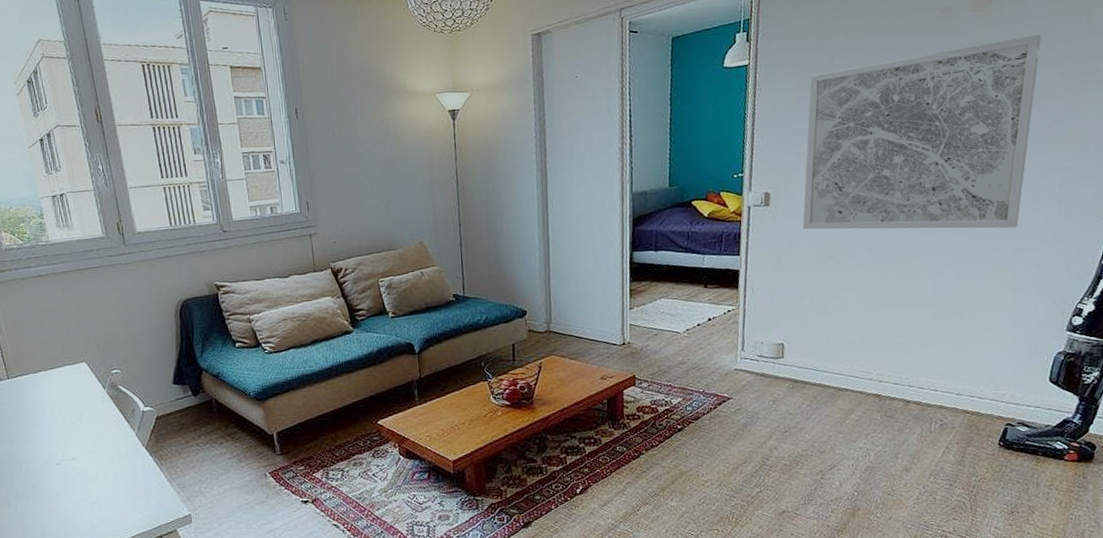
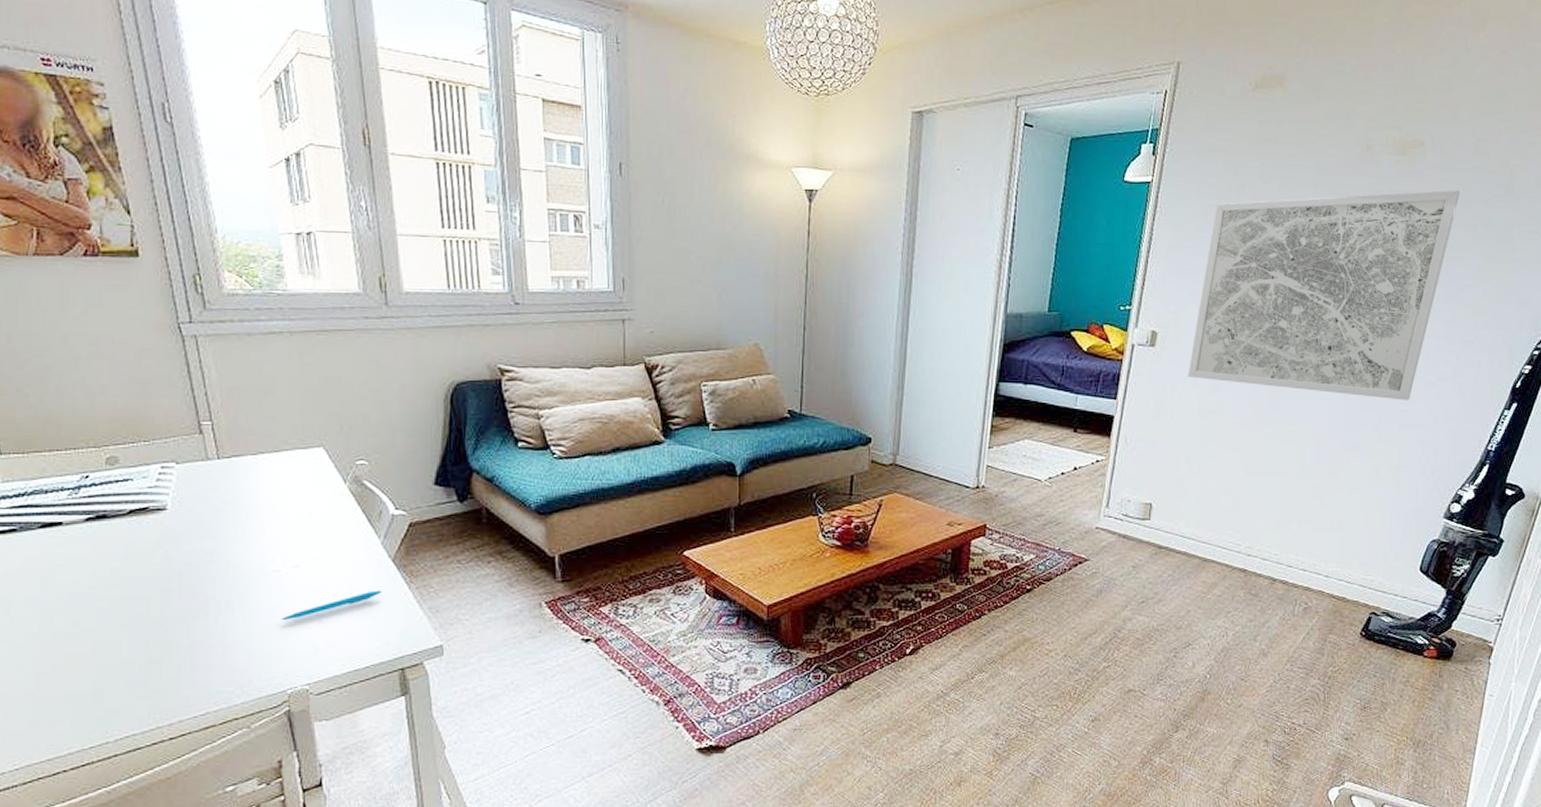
pen: none [65,473,140,504] -> present [281,590,382,621]

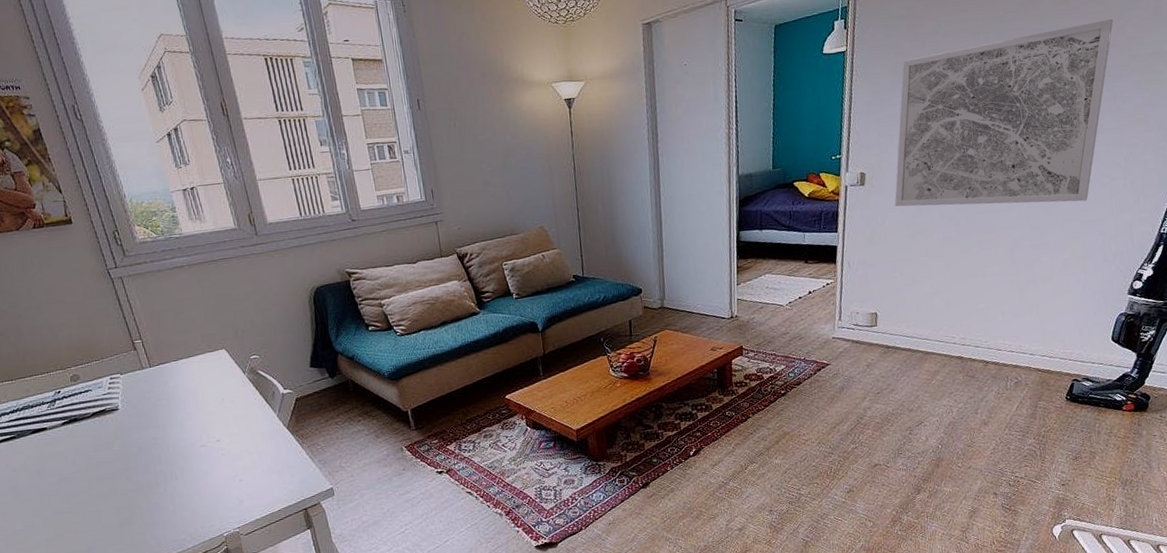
pen: present [281,590,382,621] -> none [212,451,283,483]

